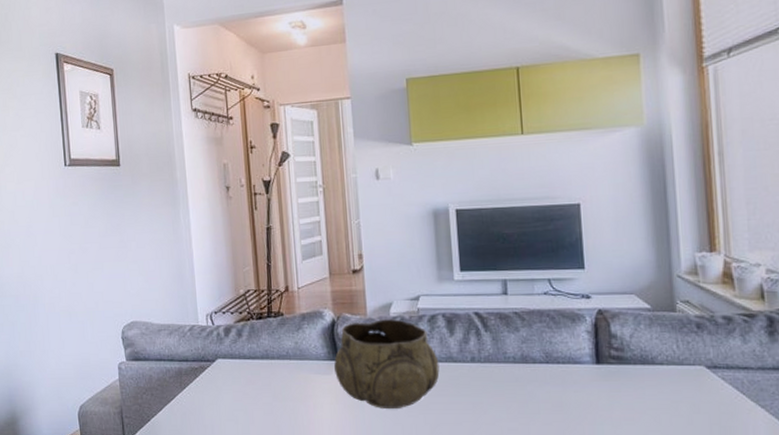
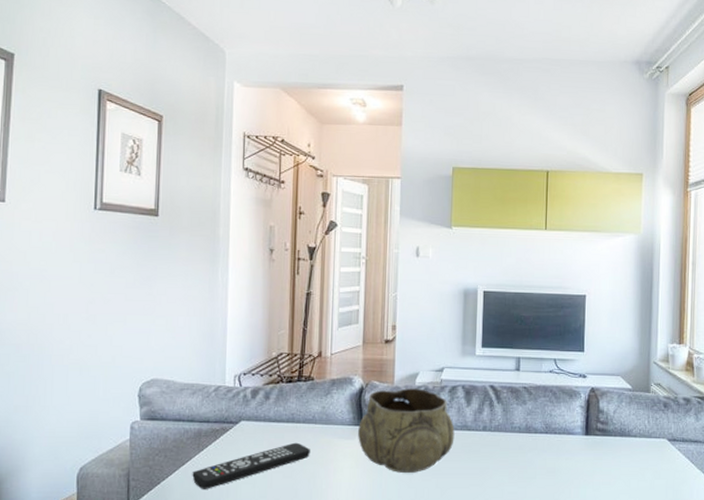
remote control: none [178,379,288,426] -> present [192,442,310,489]

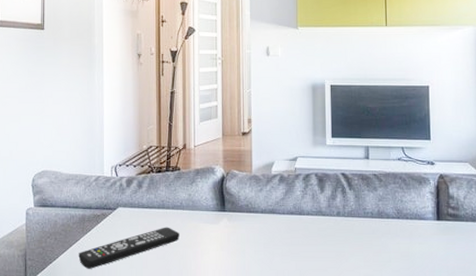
decorative bowl: present [358,388,455,474] -> none [222,176,310,256]

